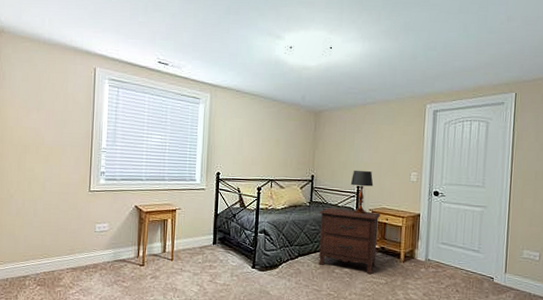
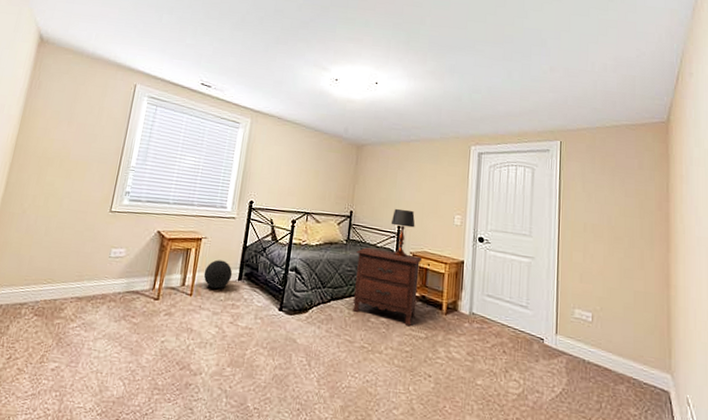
decorative ball: none [181,228,207,253] -> present [203,259,233,289]

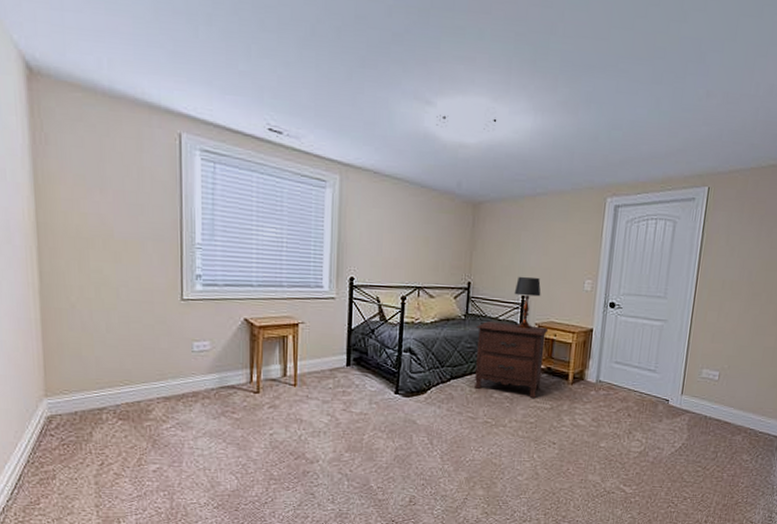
decorative ball: present [203,259,233,289] -> none [306,346,339,376]

